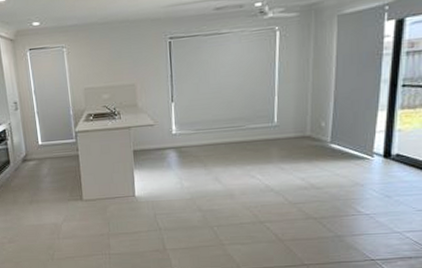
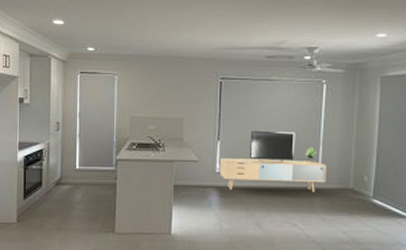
media console: none [176,85,283,150] -> present [220,130,326,193]

